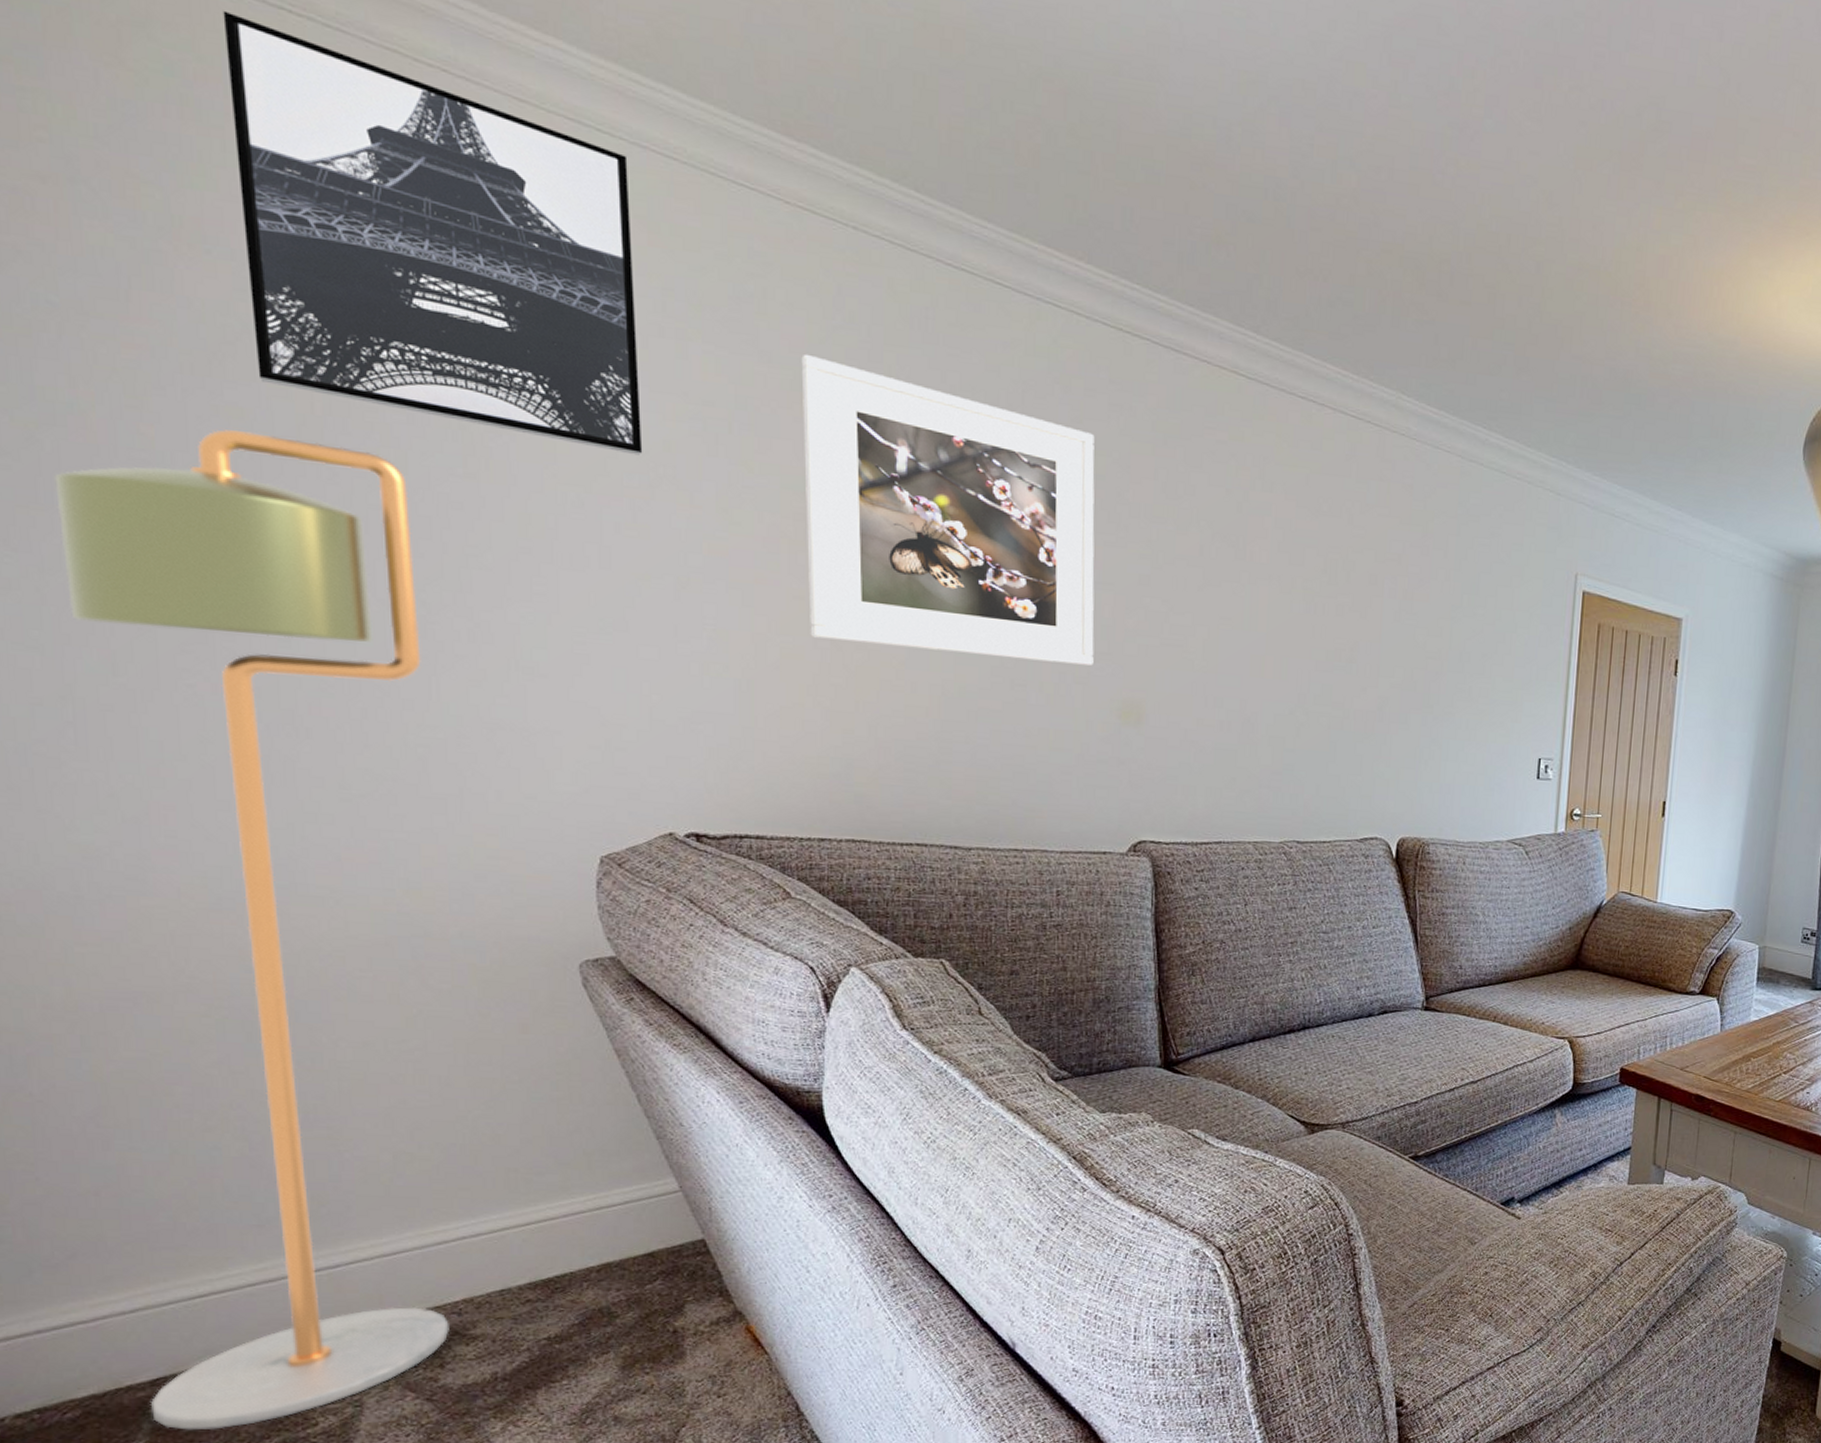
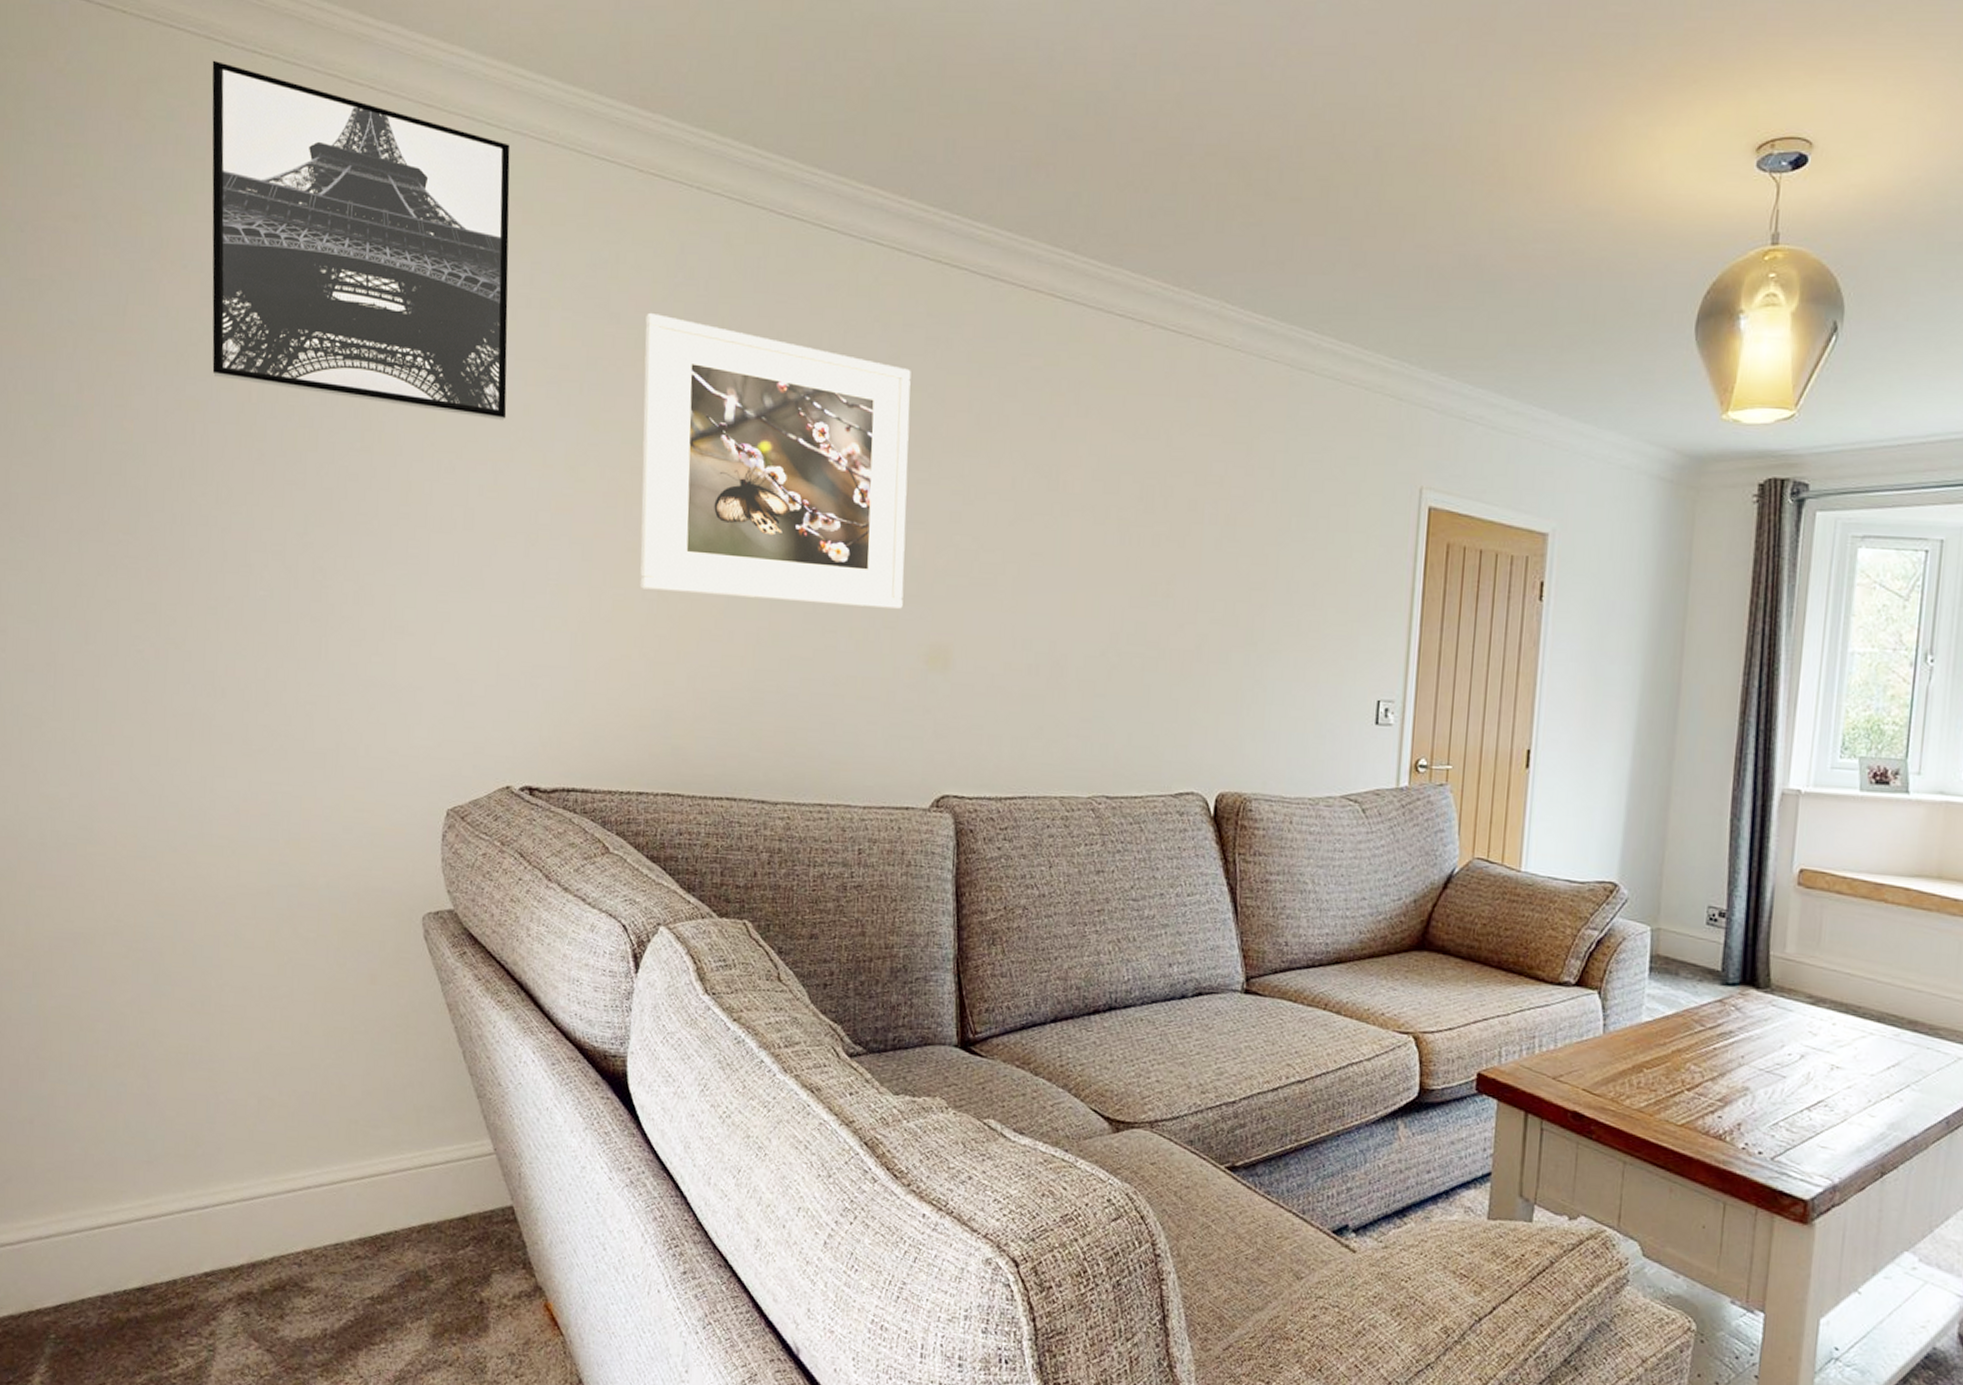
floor lamp: present [54,429,450,1430] -> none [52,421,317,1361]

